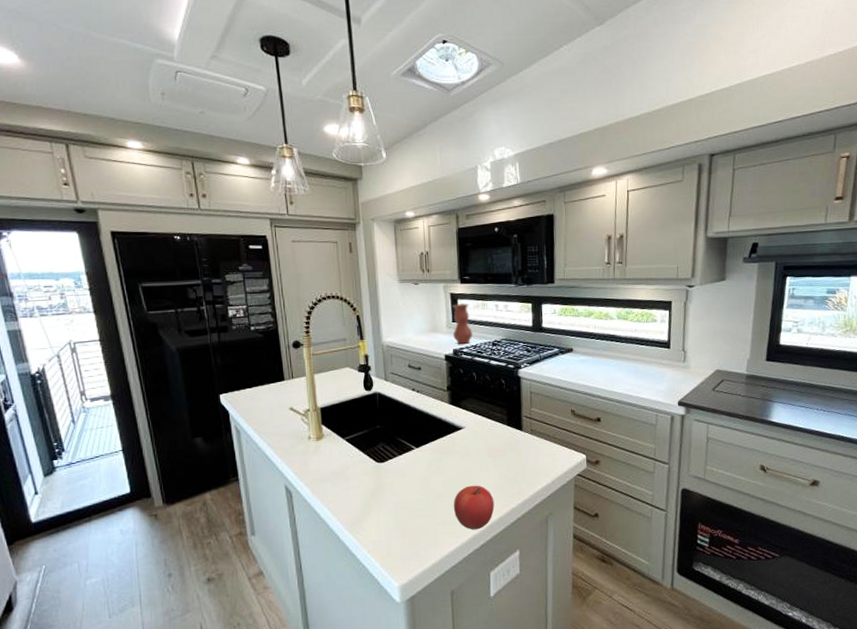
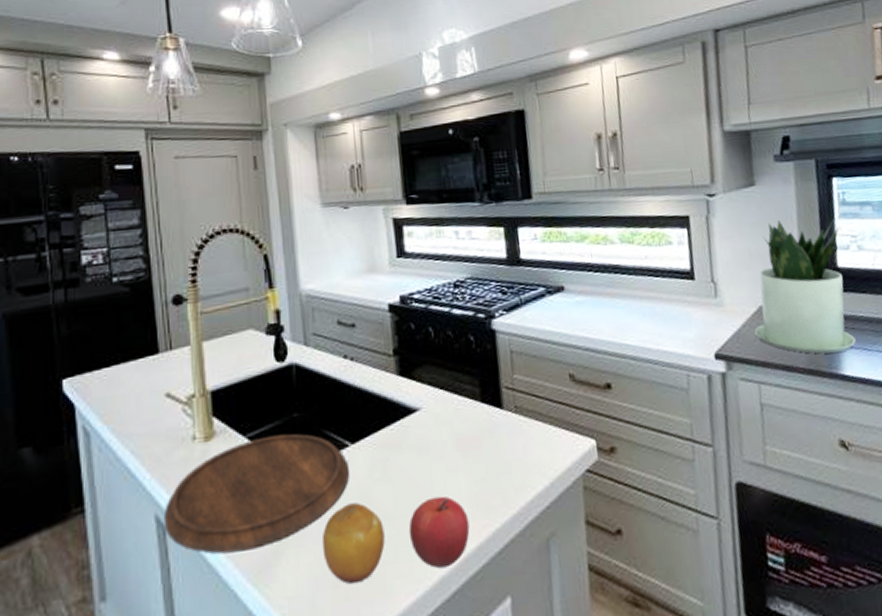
cutting board: none [290,438,415,512] -> present [163,433,350,554]
fruit: none [395,485,437,536] -> present [321,502,385,585]
vase: present [452,303,473,344] -> none [395,231,426,288]
planter: none [710,308,785,406] -> present [754,220,856,354]

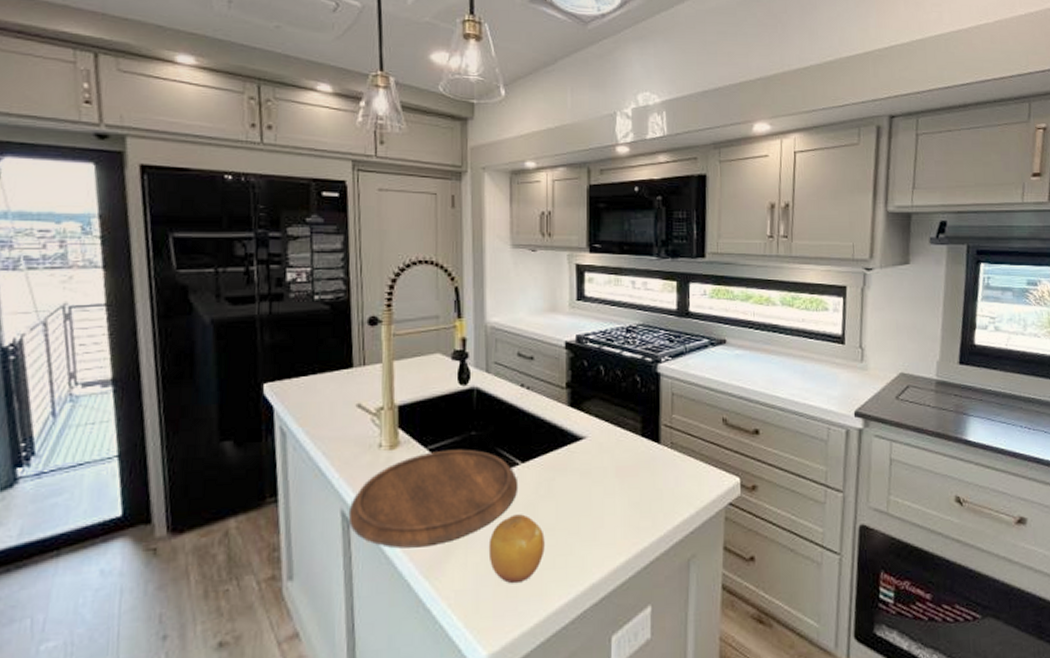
fruit: present [408,495,470,569] -> none [566,515,621,577]
planter: present [754,220,856,354] -> none [893,298,982,420]

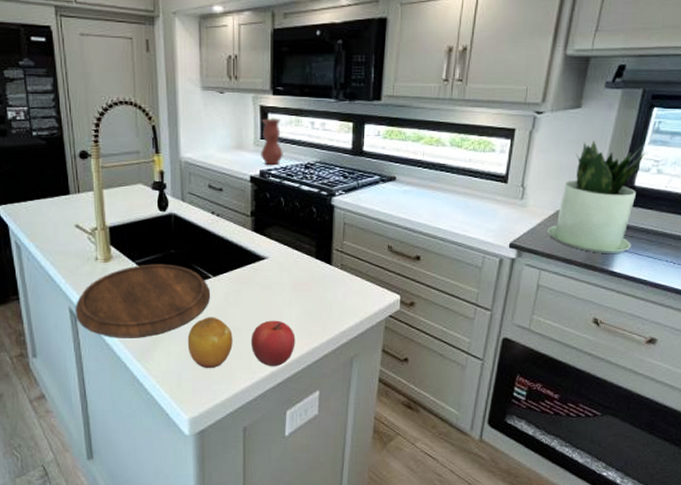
fruit: none [566,515,621,577] -> present [250,320,296,367]
vase: none [577,278,602,329] -> present [261,118,283,165]
planter: none [893,298,982,420] -> present [547,141,646,253]

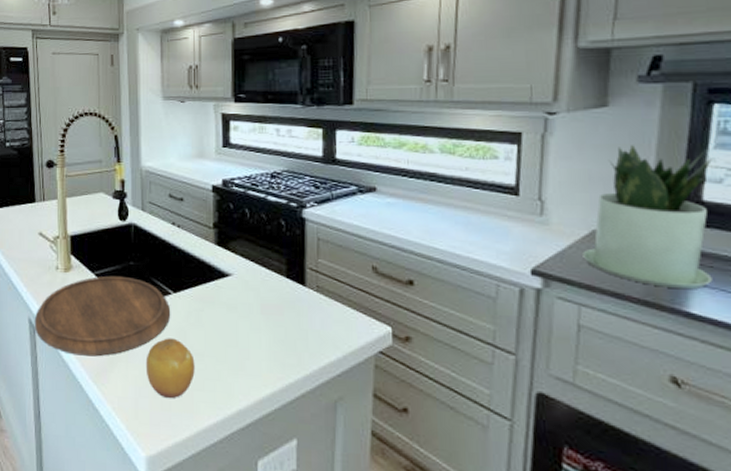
fruit: present [250,320,296,367] -> none [214,346,266,404]
vase: present [261,118,283,165] -> none [223,126,247,174]

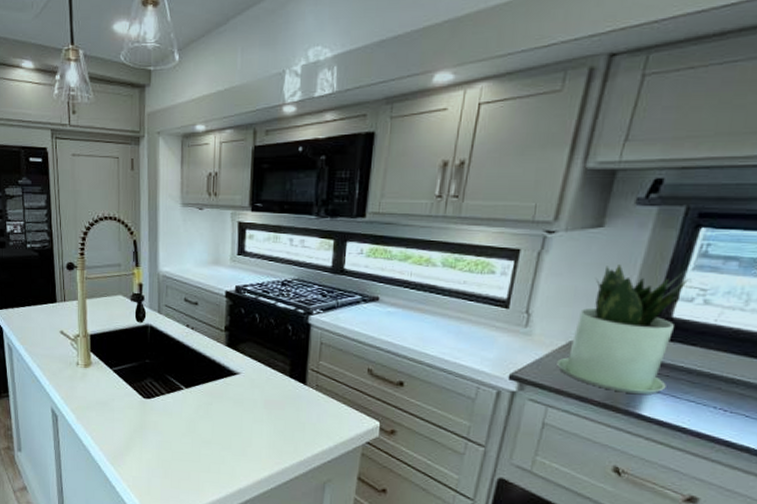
cutting board: present [34,275,171,357] -> none [56,372,183,442]
fruit: present [145,338,195,399] -> none [158,427,202,479]

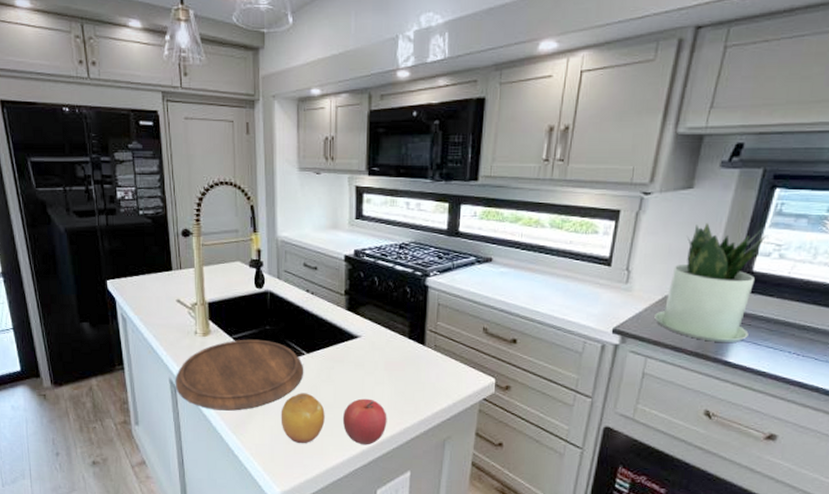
cutting board: none [56,372,183,442] -> present [175,339,304,411]
fruit: none [158,427,202,479] -> present [280,393,325,444]
fruit: none [219,436,266,484] -> present [342,398,387,445]

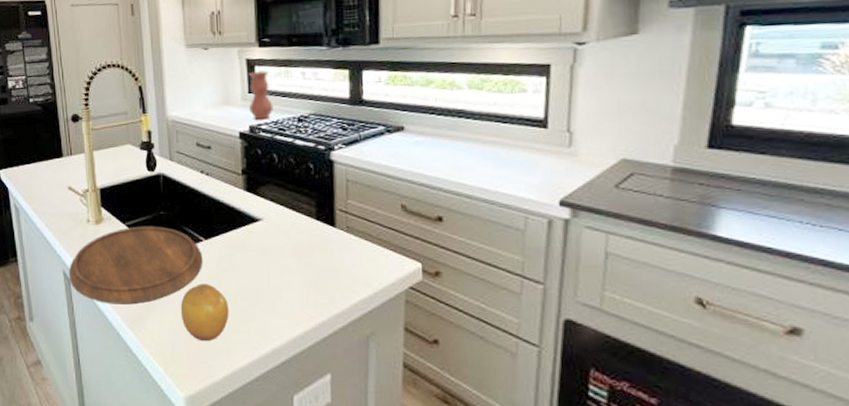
fruit: present [342,398,387,445] -> none [248,289,299,343]
vase: none [356,198,378,244] -> present [248,70,274,119]
planter: present [654,223,766,342] -> none [611,72,743,212]

